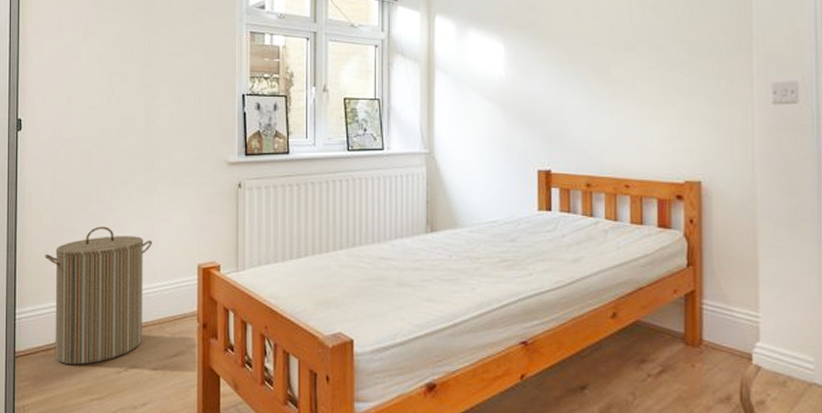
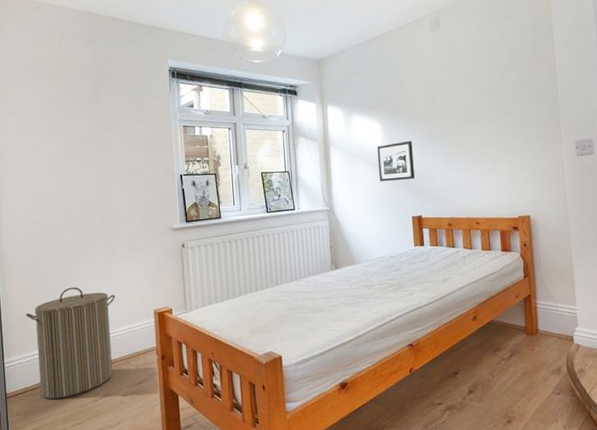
picture frame: none [497,68,545,121] -> present [377,140,415,182]

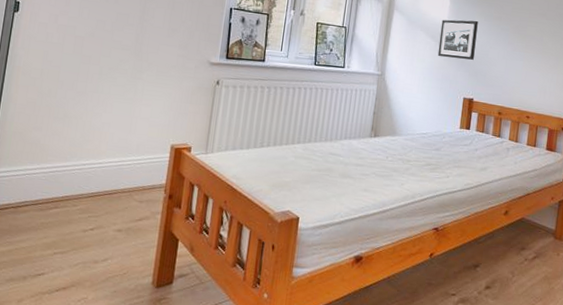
laundry hamper: present [25,287,116,399] -> none [24,103,132,223]

